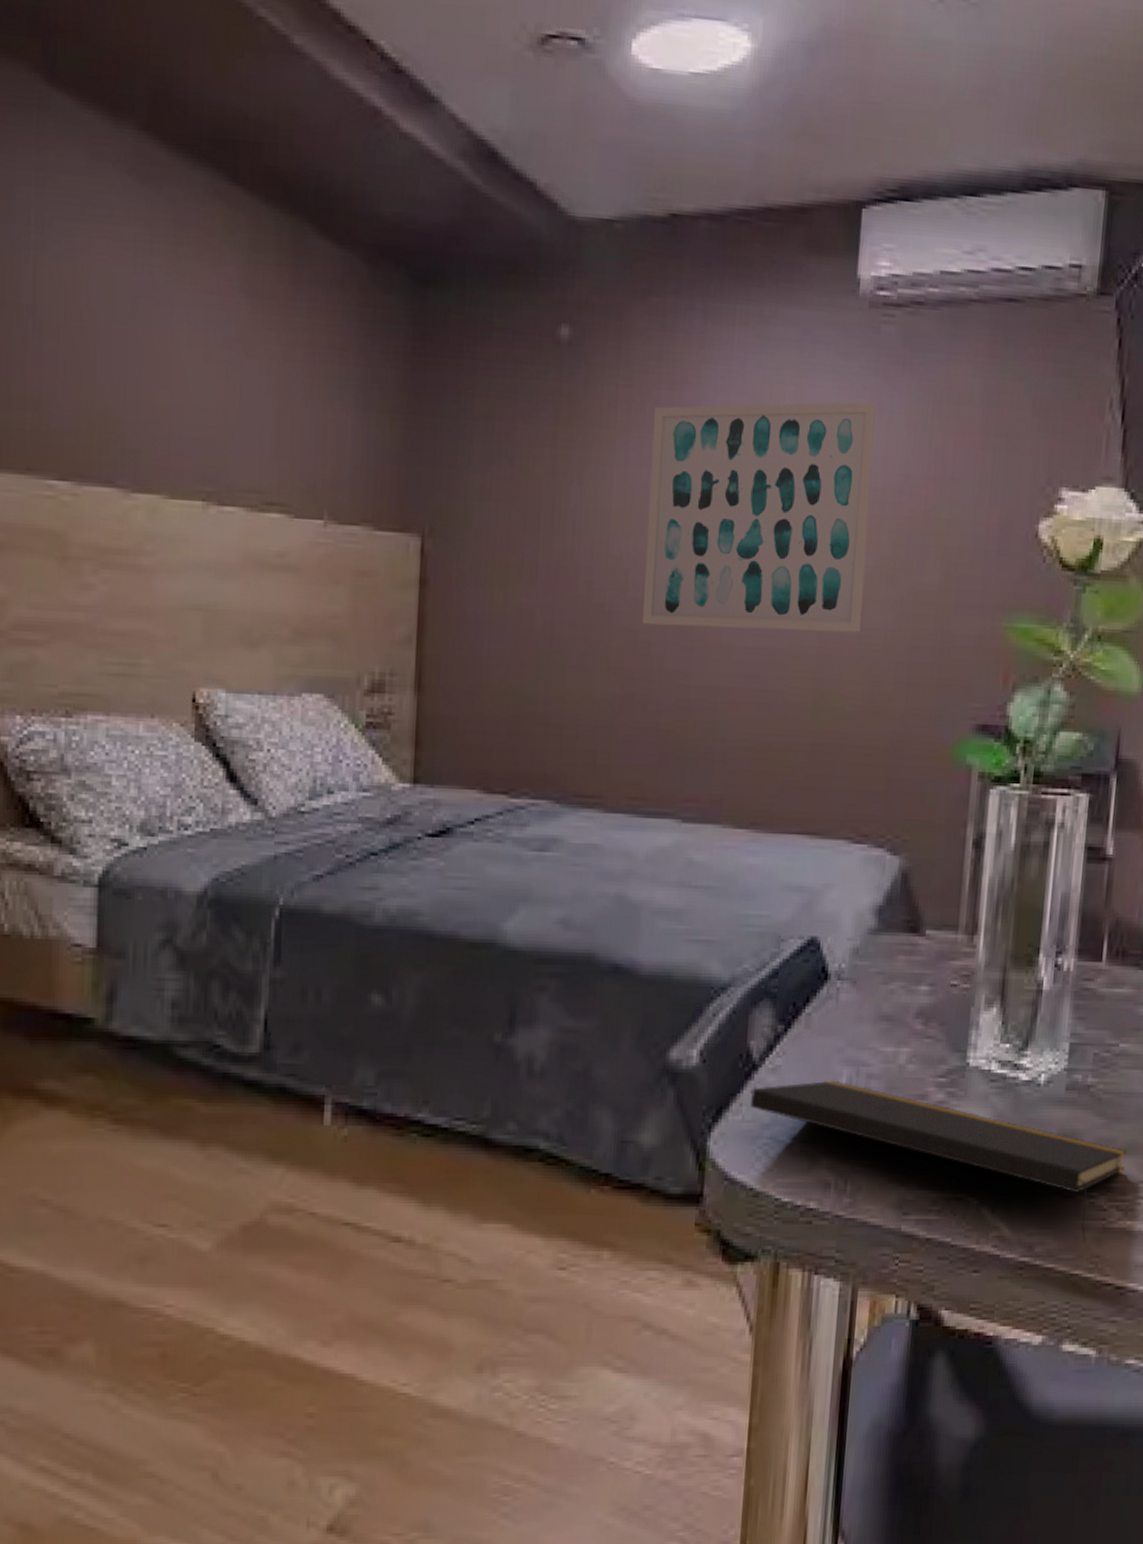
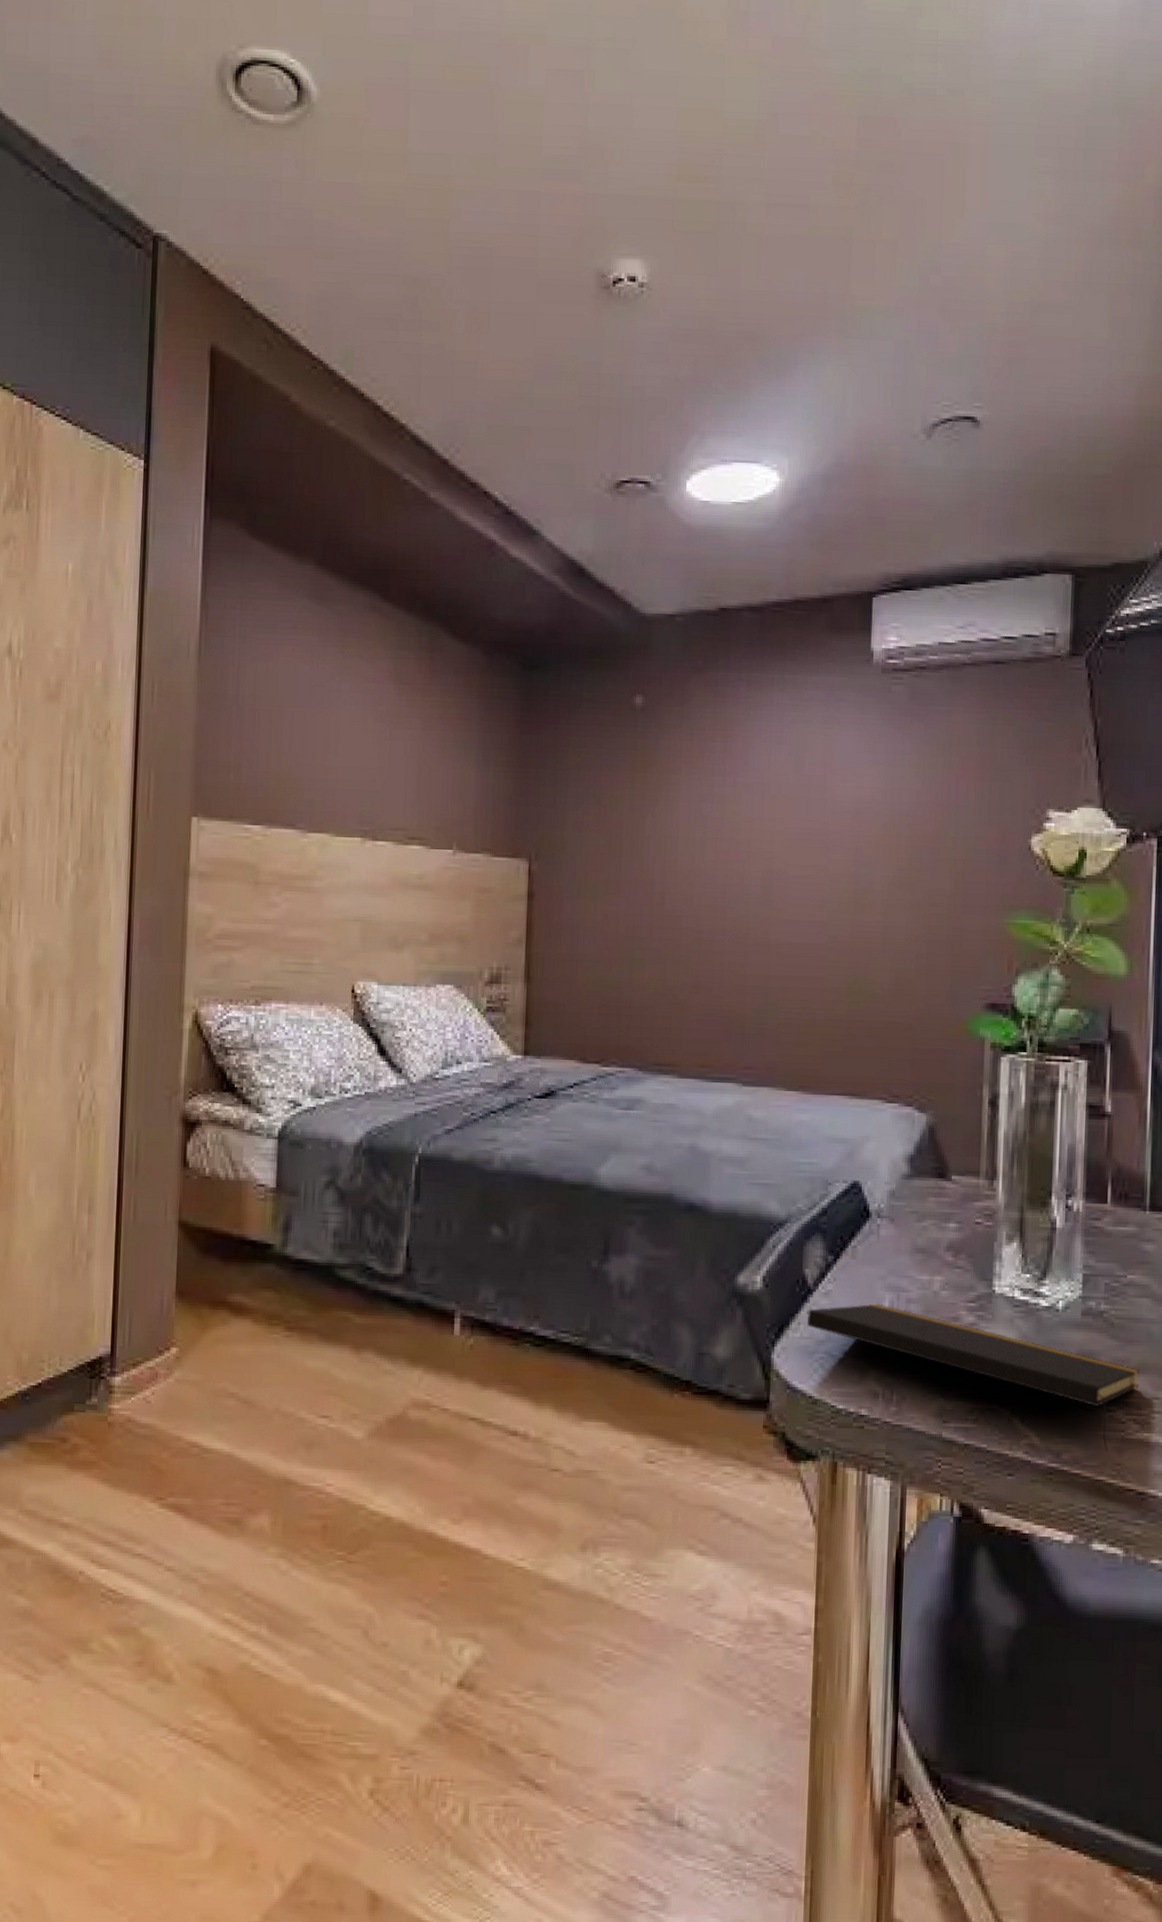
wall art: present [642,401,876,633] -> none [705,746,891,930]

